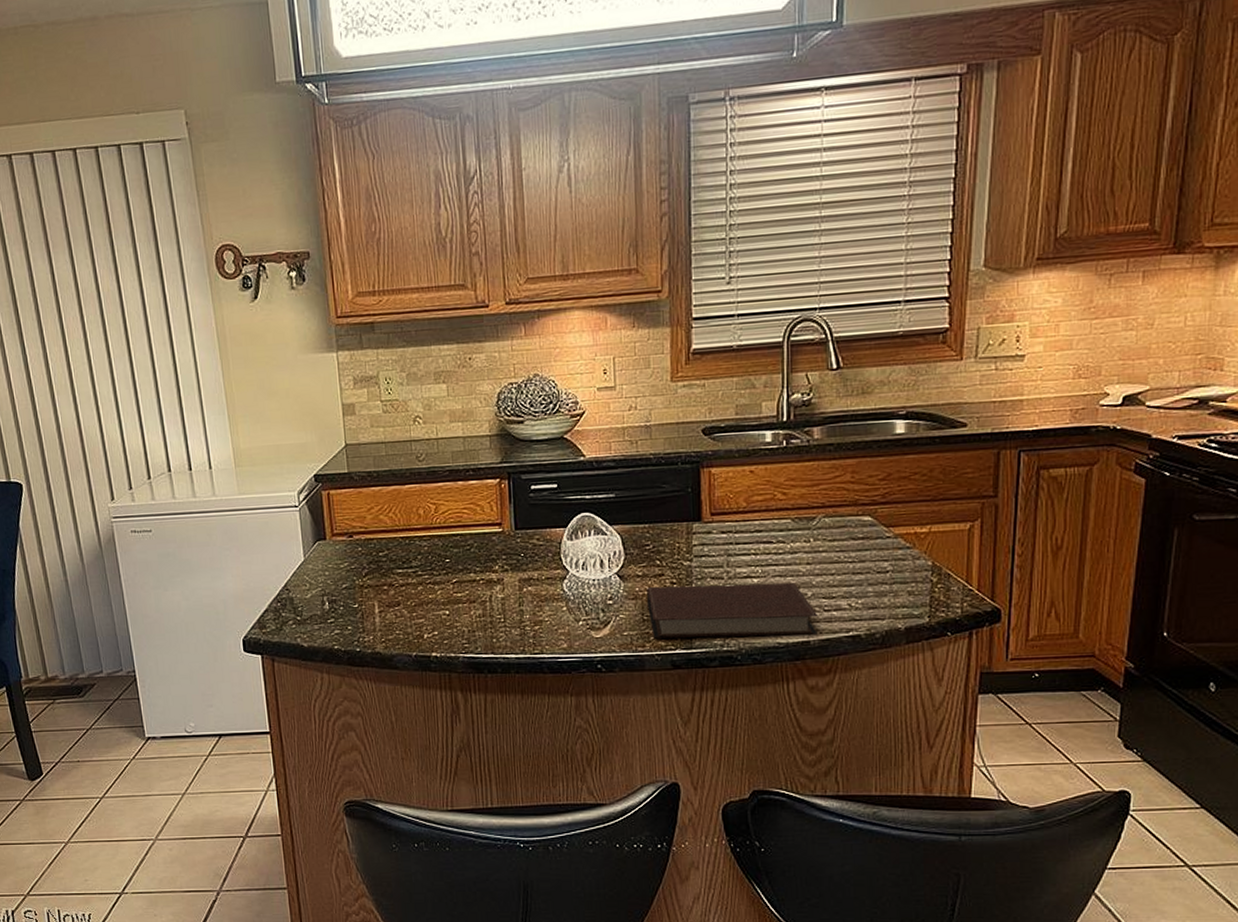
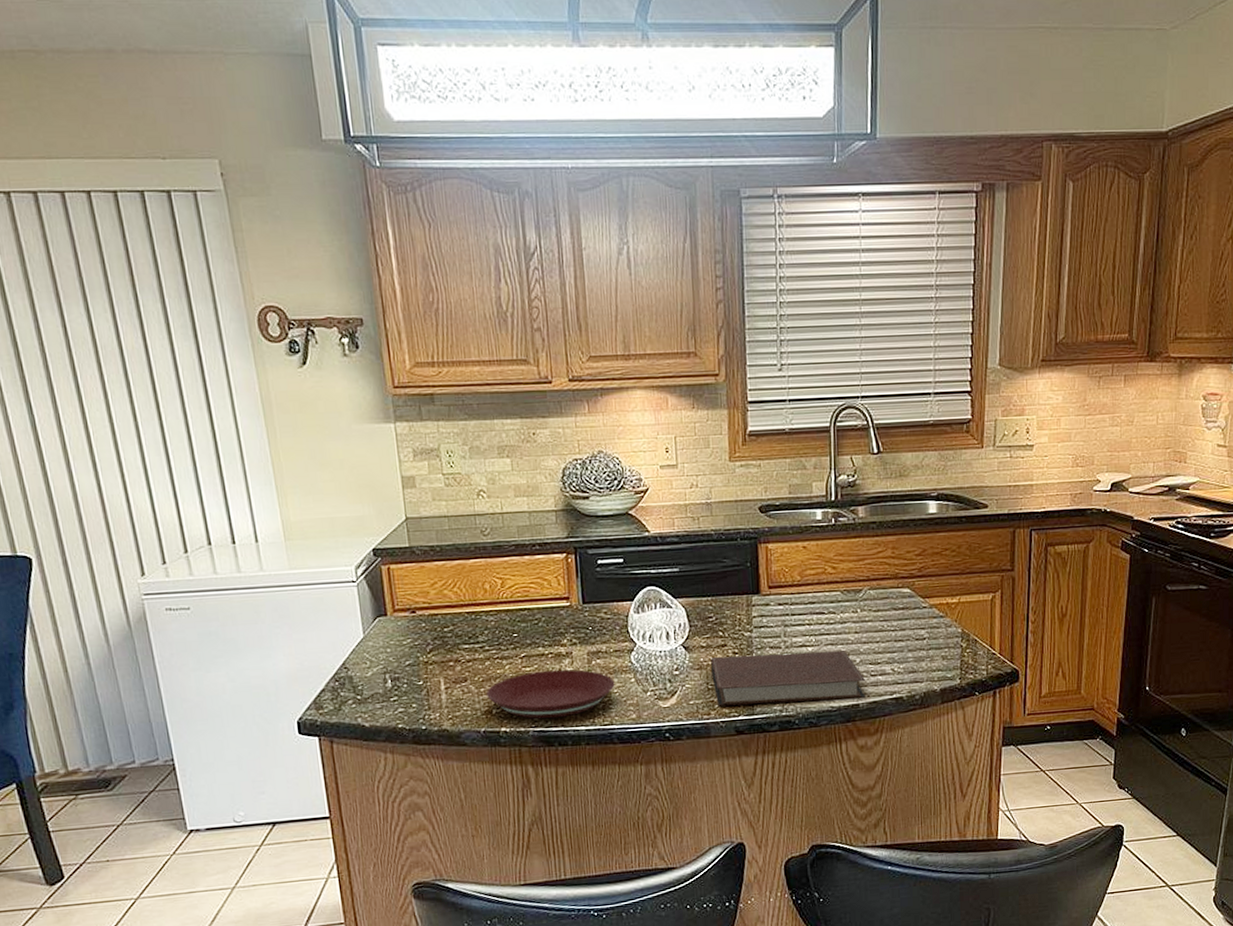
plate: none [417,596,546,646] -> present [485,669,615,719]

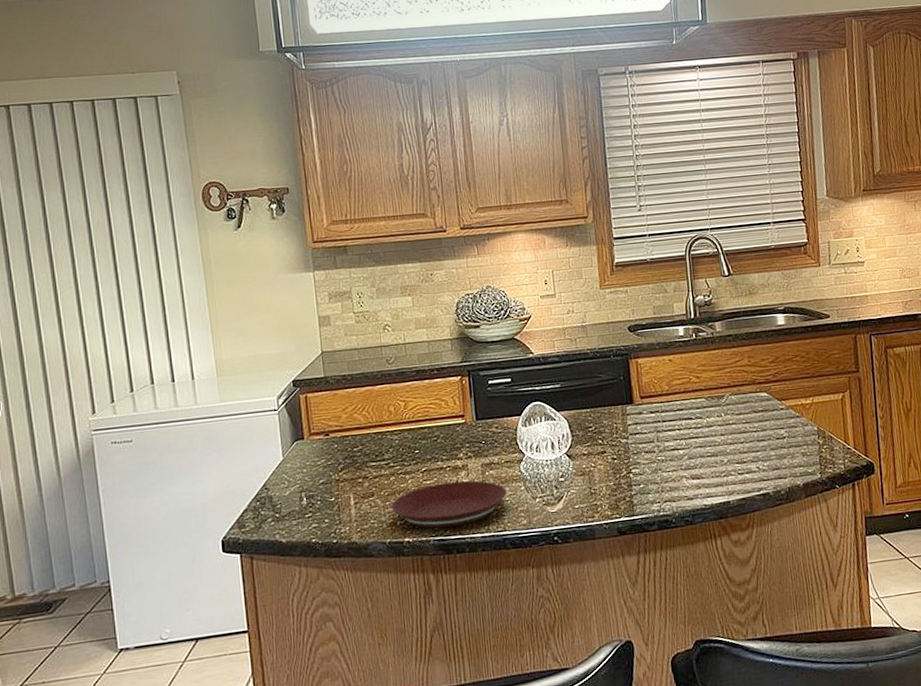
notebook: present [711,650,866,706] -> none [592,452,735,509]

